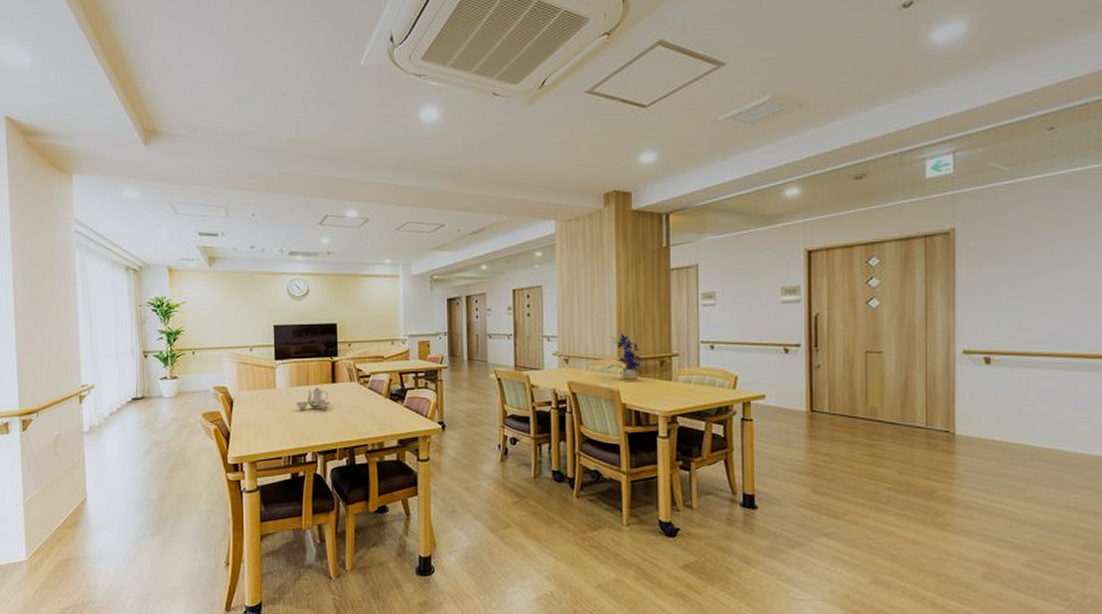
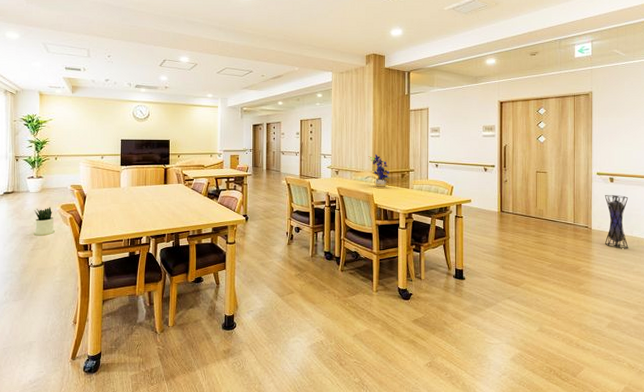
planter: none [170,415,198,454] -> present [33,206,56,237]
tea set: present [296,387,333,411] -> none [136,187,164,205]
lantern: none [975,383,1016,464] -> present [604,195,629,249]

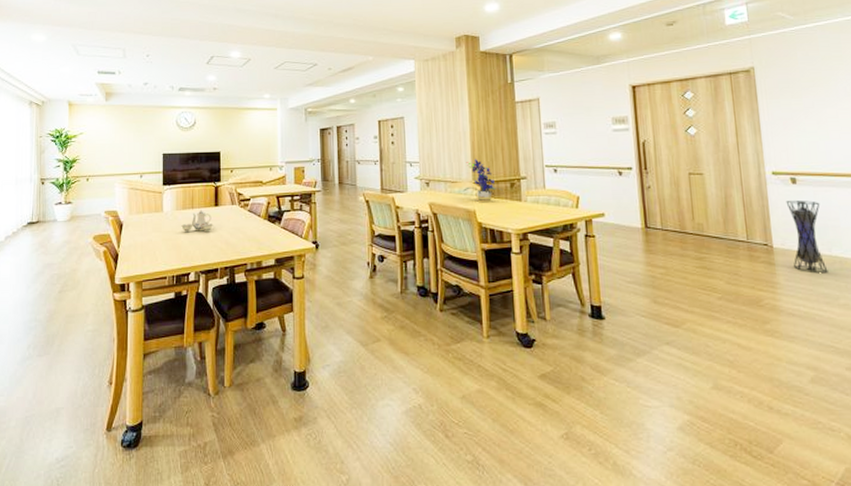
planter: present [33,206,56,237] -> none [61,238,87,276]
tea set: none [136,187,164,205] -> present [181,210,215,233]

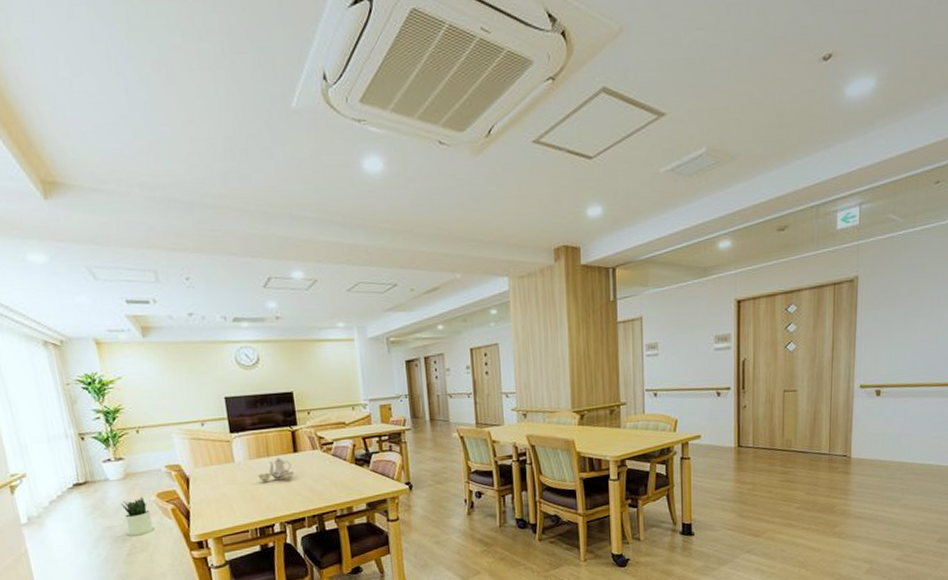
planter: none [61,238,87,276] -> present [121,496,156,538]
flower arrangement: present [462,159,503,203] -> none [561,386,602,432]
lantern: present [786,200,828,274] -> none [867,411,898,479]

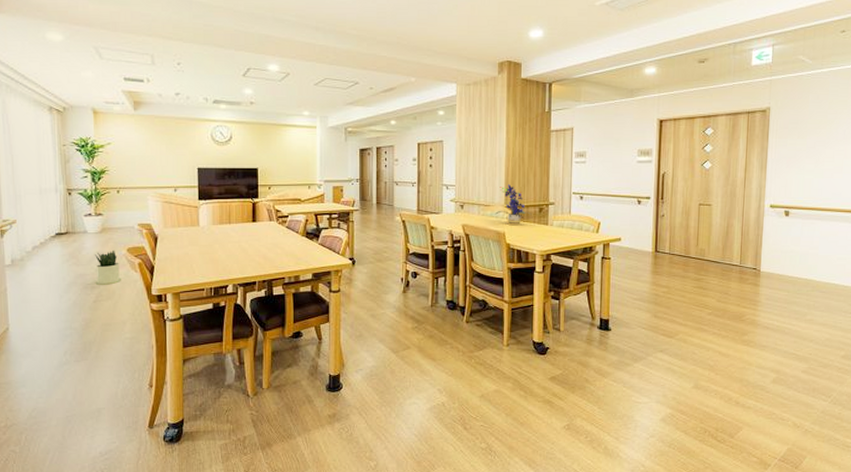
tea set: present [258,457,297,483] -> none [218,225,253,247]
flower arrangement: none [561,386,602,432] -> present [494,184,532,226]

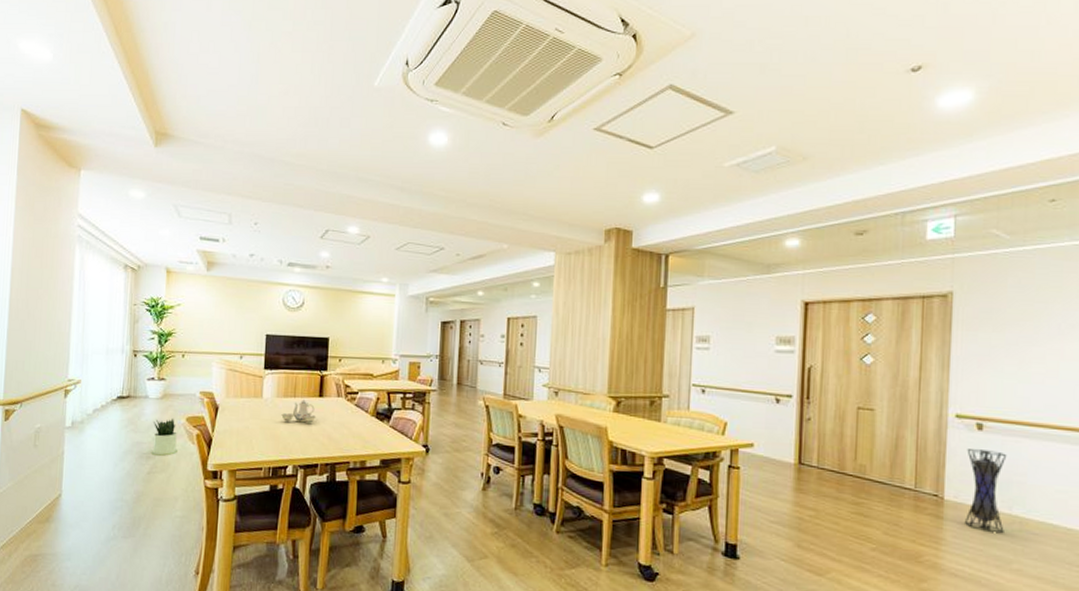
tea set: none [218,225,253,247] -> present [281,399,318,425]
flower arrangement: present [494,184,532,226] -> none [595,370,641,420]
lantern: none [775,231,806,294] -> present [965,449,1007,534]

